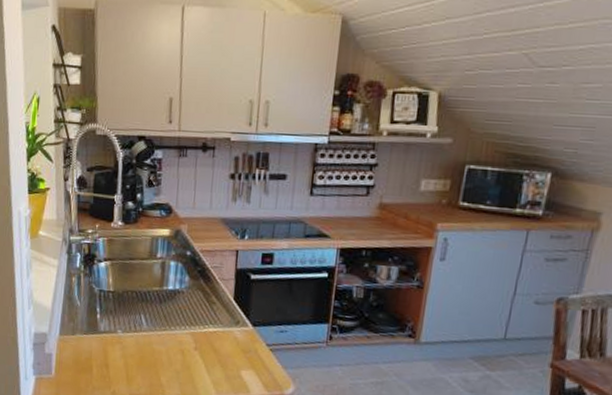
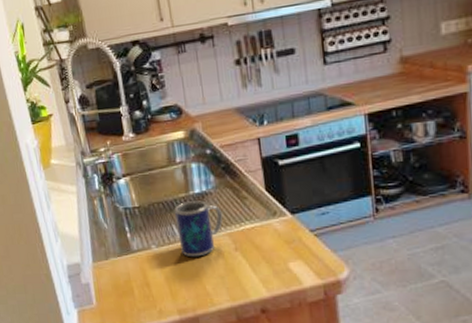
mug: none [144,295,190,349] -> present [174,200,223,257]

